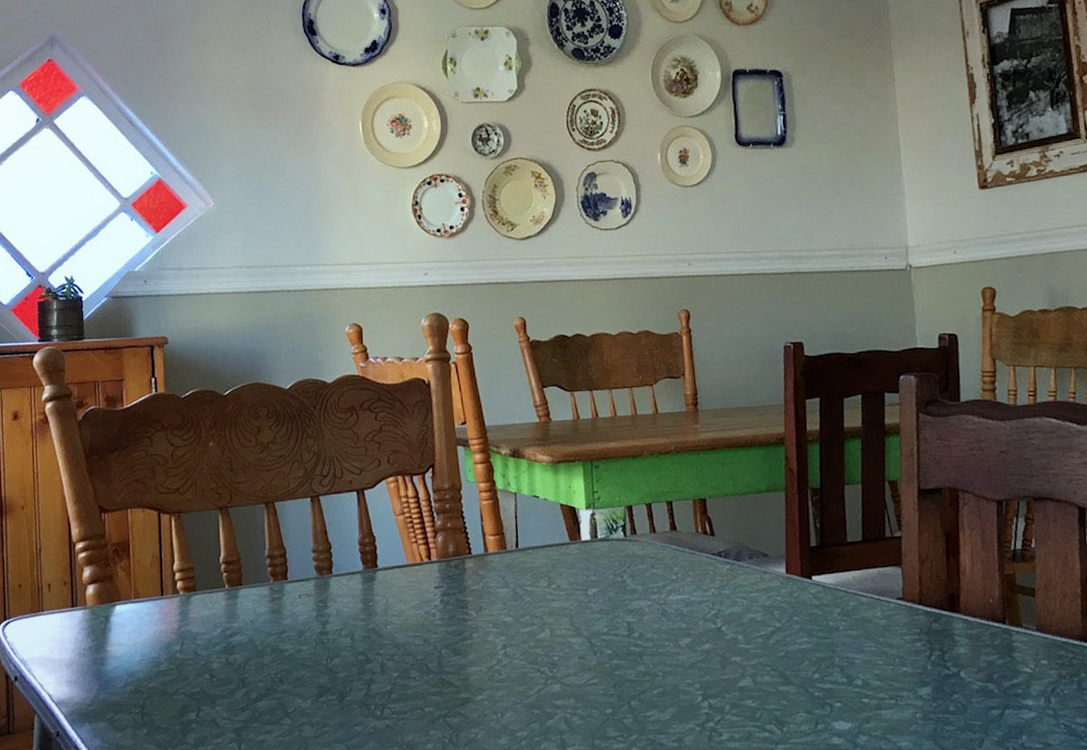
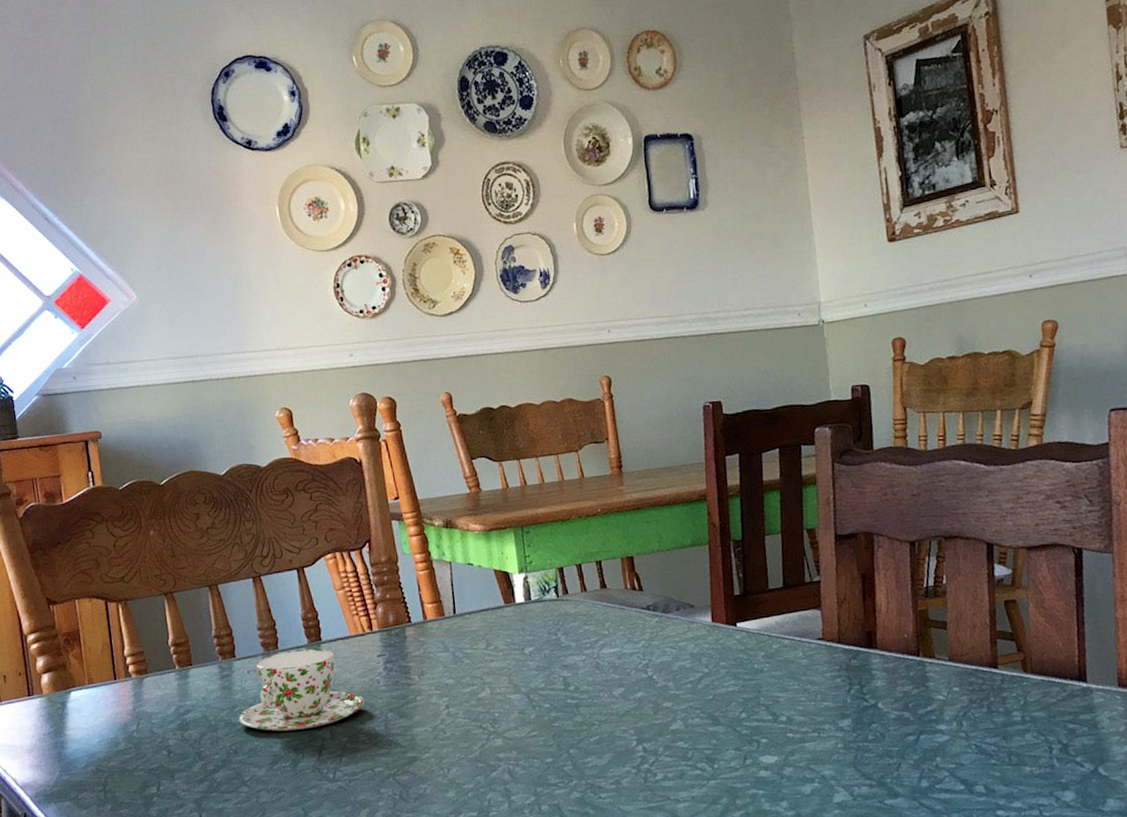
teacup: none [286,576,418,662] -> present [238,648,365,732]

